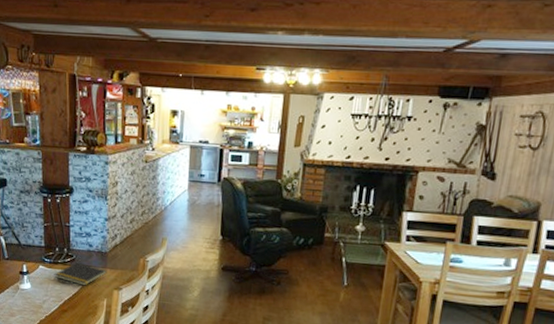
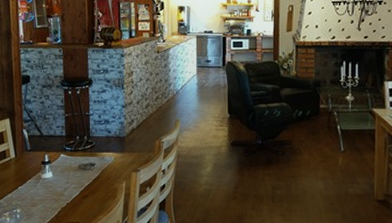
notepad: present [54,262,107,286] -> none [74,148,125,171]

